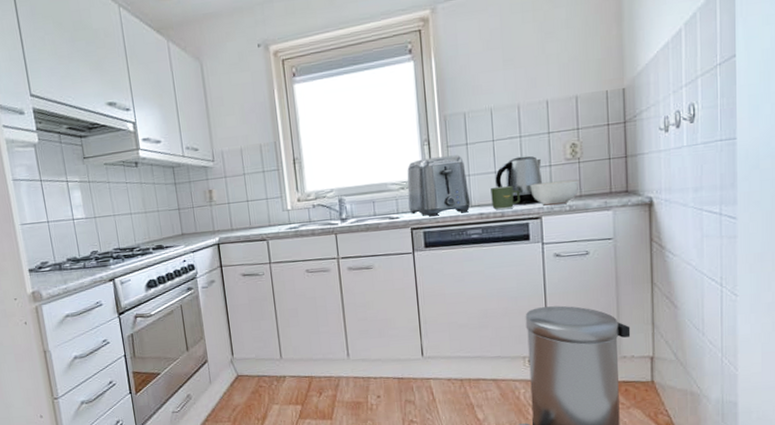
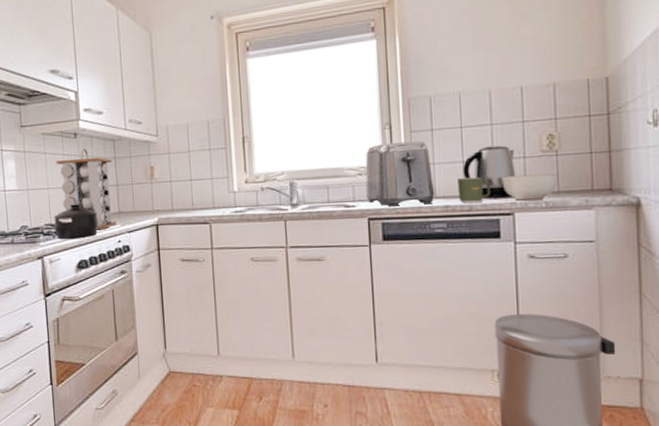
spice rack: none [120,175,181,252] -> present [56,147,117,230]
saucepan: none [121,228,164,262] -> present [54,204,99,240]

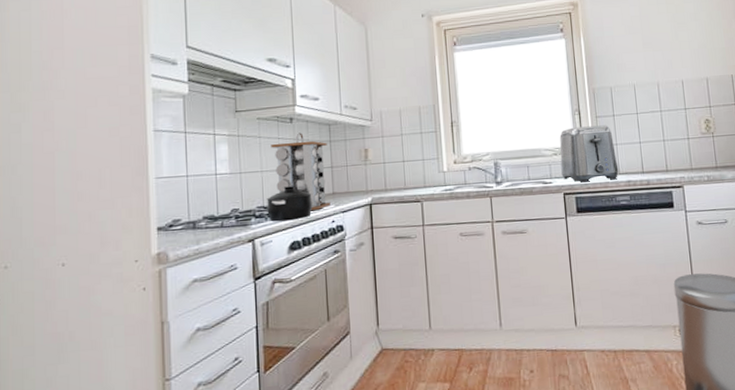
mug: present [458,176,491,203] -> none [636,155,664,178]
kettle: present [463,145,516,199] -> none [640,128,683,174]
bowl: present [501,173,557,201] -> none [671,151,715,175]

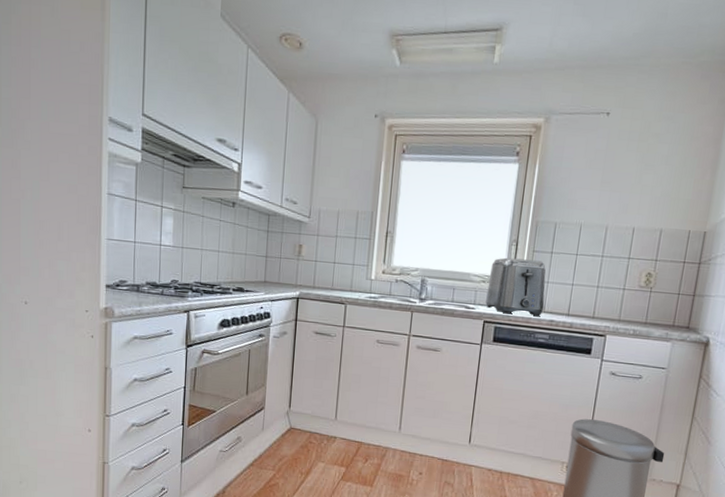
saucepan: present [267,186,313,222] -> none [203,267,245,300]
spice rack: present [271,131,331,211] -> none [212,217,265,295]

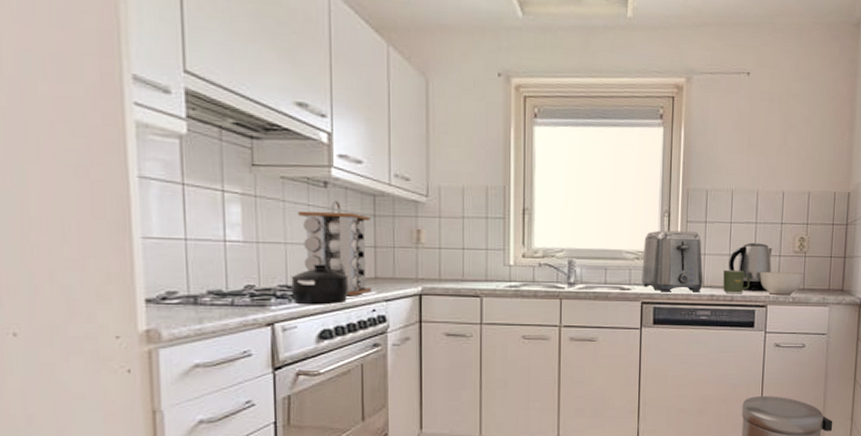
saucepan: none [203,267,245,300] -> present [291,264,349,305]
spice rack: none [212,217,265,295] -> present [298,199,372,296]
mug: none [563,298,591,321] -> present [723,269,750,293]
kettle: none [570,274,618,322] -> present [729,242,773,292]
bowl: none [601,302,647,327] -> present [760,271,803,295]

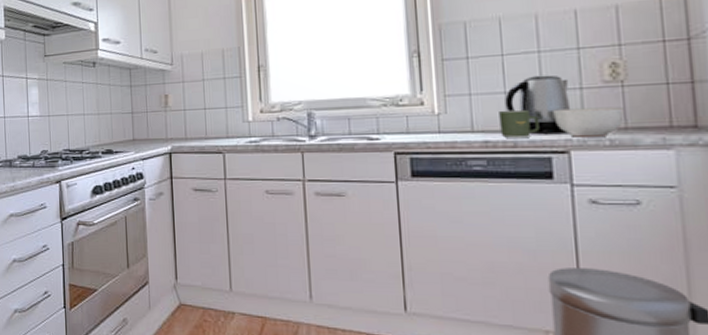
saucepan: present [291,264,349,305] -> none [72,130,114,165]
spice rack: present [298,199,372,296] -> none [75,76,131,157]
toaster: present [642,230,703,293] -> none [390,70,472,141]

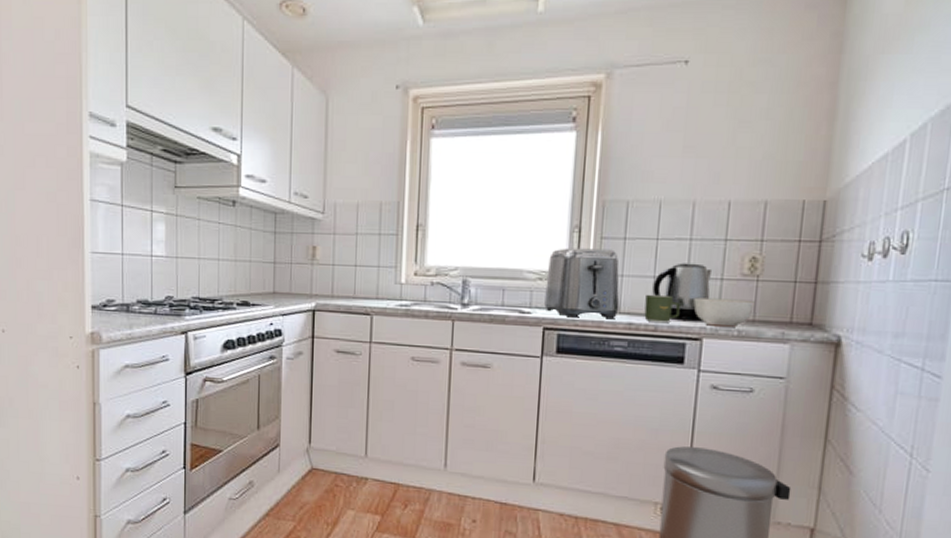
toaster: none [390,70,472,141] -> present [544,248,620,320]

